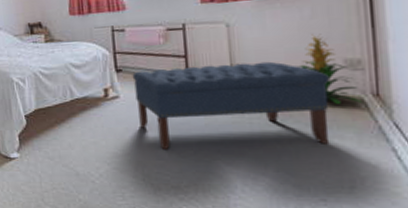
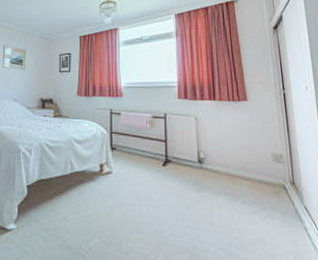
bench: present [132,61,331,149] -> none [124,150,265,224]
indoor plant: present [298,34,363,105] -> none [243,132,285,190]

